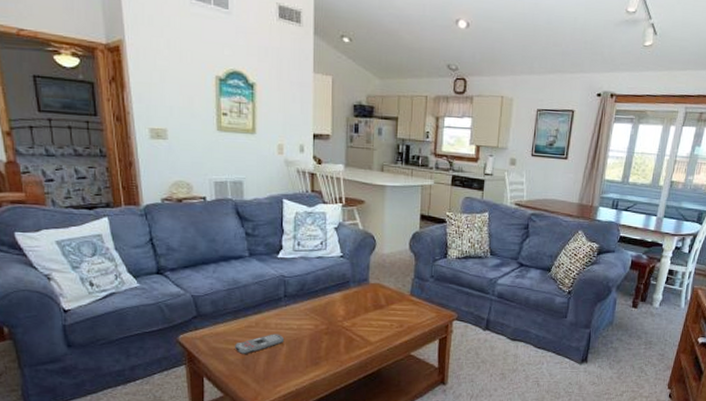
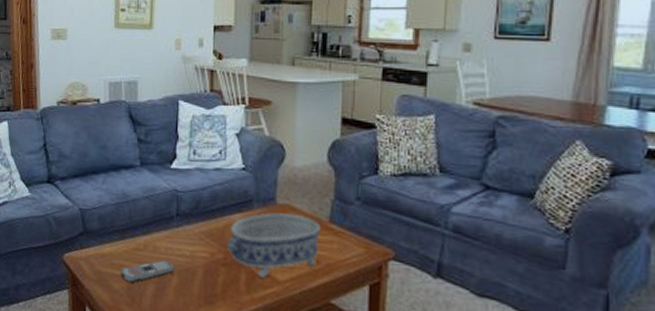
decorative bowl: none [329,289,404,341] -> present [227,212,321,278]

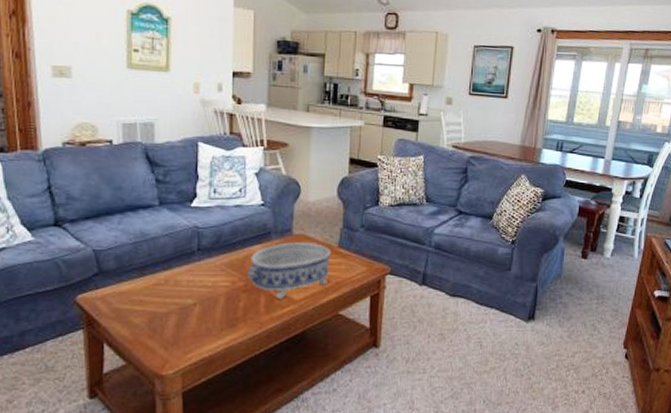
remote control: present [121,260,175,284] -> none [141,292,197,317]

